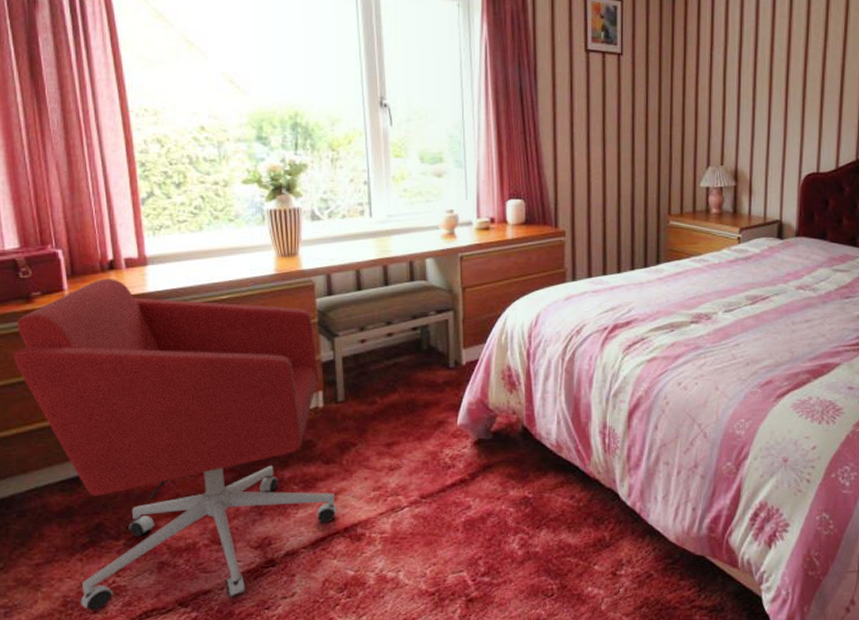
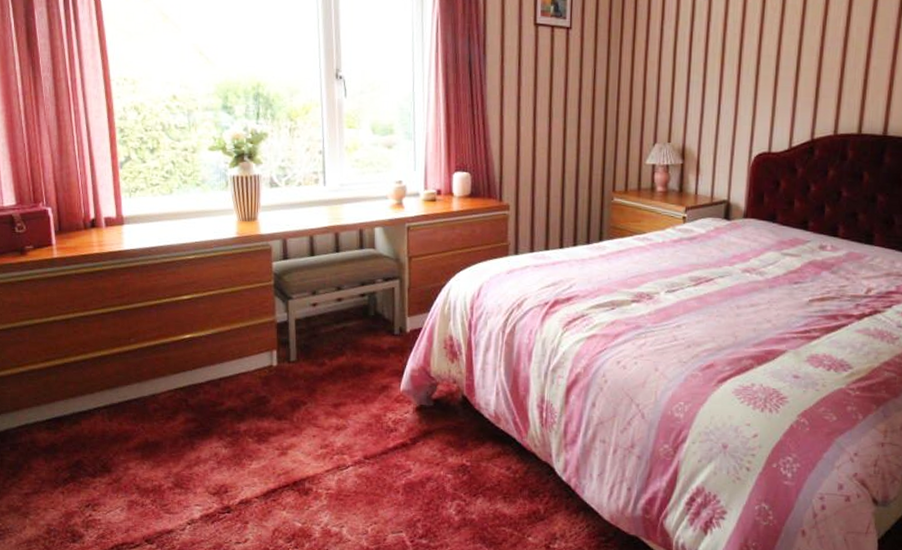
armchair: present [13,278,337,611] -> none [9,235,287,541]

